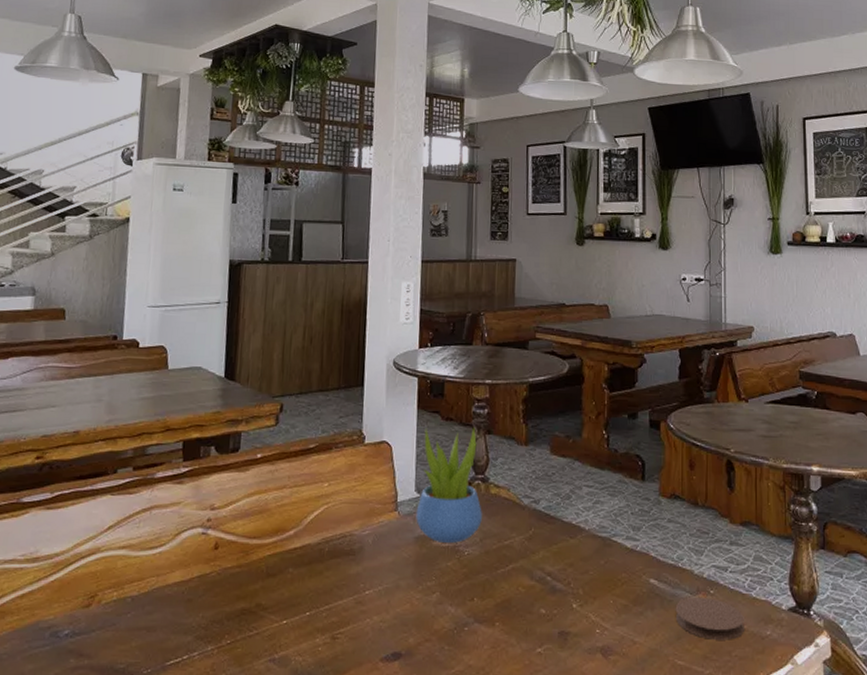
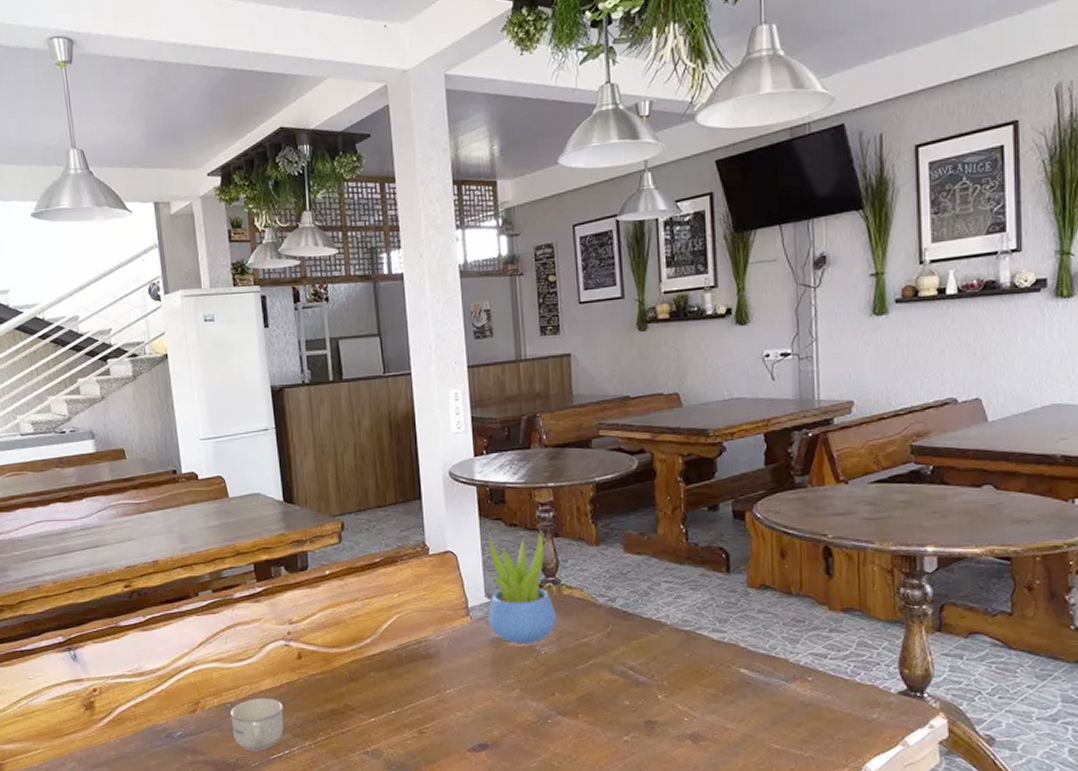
cup: none [128,593,190,656] -> present [231,698,283,751]
coaster: present [675,596,744,640] -> none [769,683,848,724]

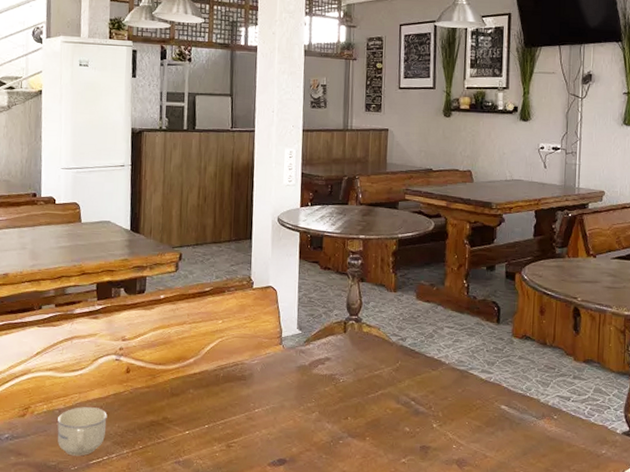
succulent plant: present [488,531,556,643] -> none [298,275,356,372]

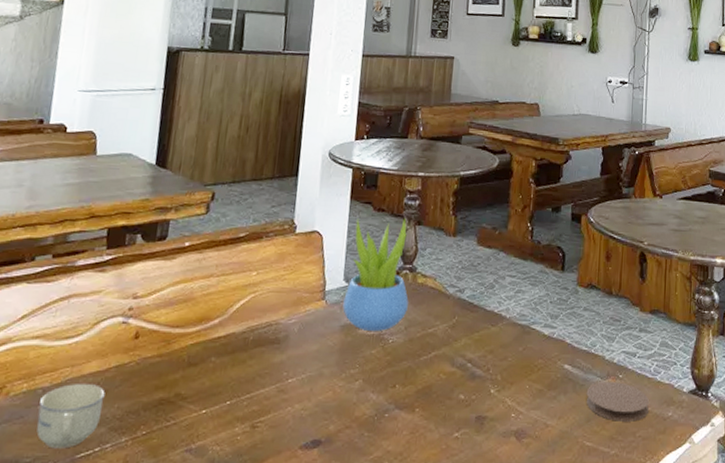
succulent plant: none [298,275,356,372] -> present [343,218,409,331]
coaster: none [522,421,583,457] -> present [586,381,649,422]

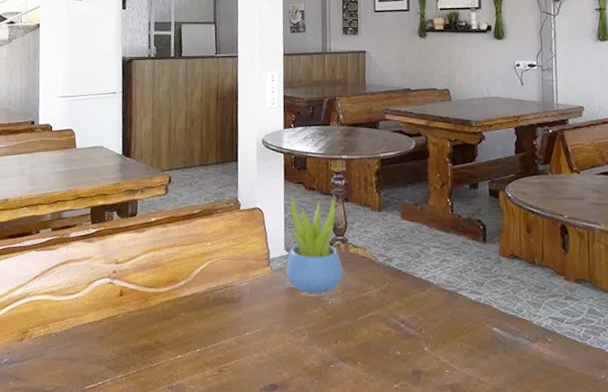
cup: present [36,384,106,449] -> none [54,331,102,381]
coaster: present [586,381,649,422] -> none [516,344,580,382]

